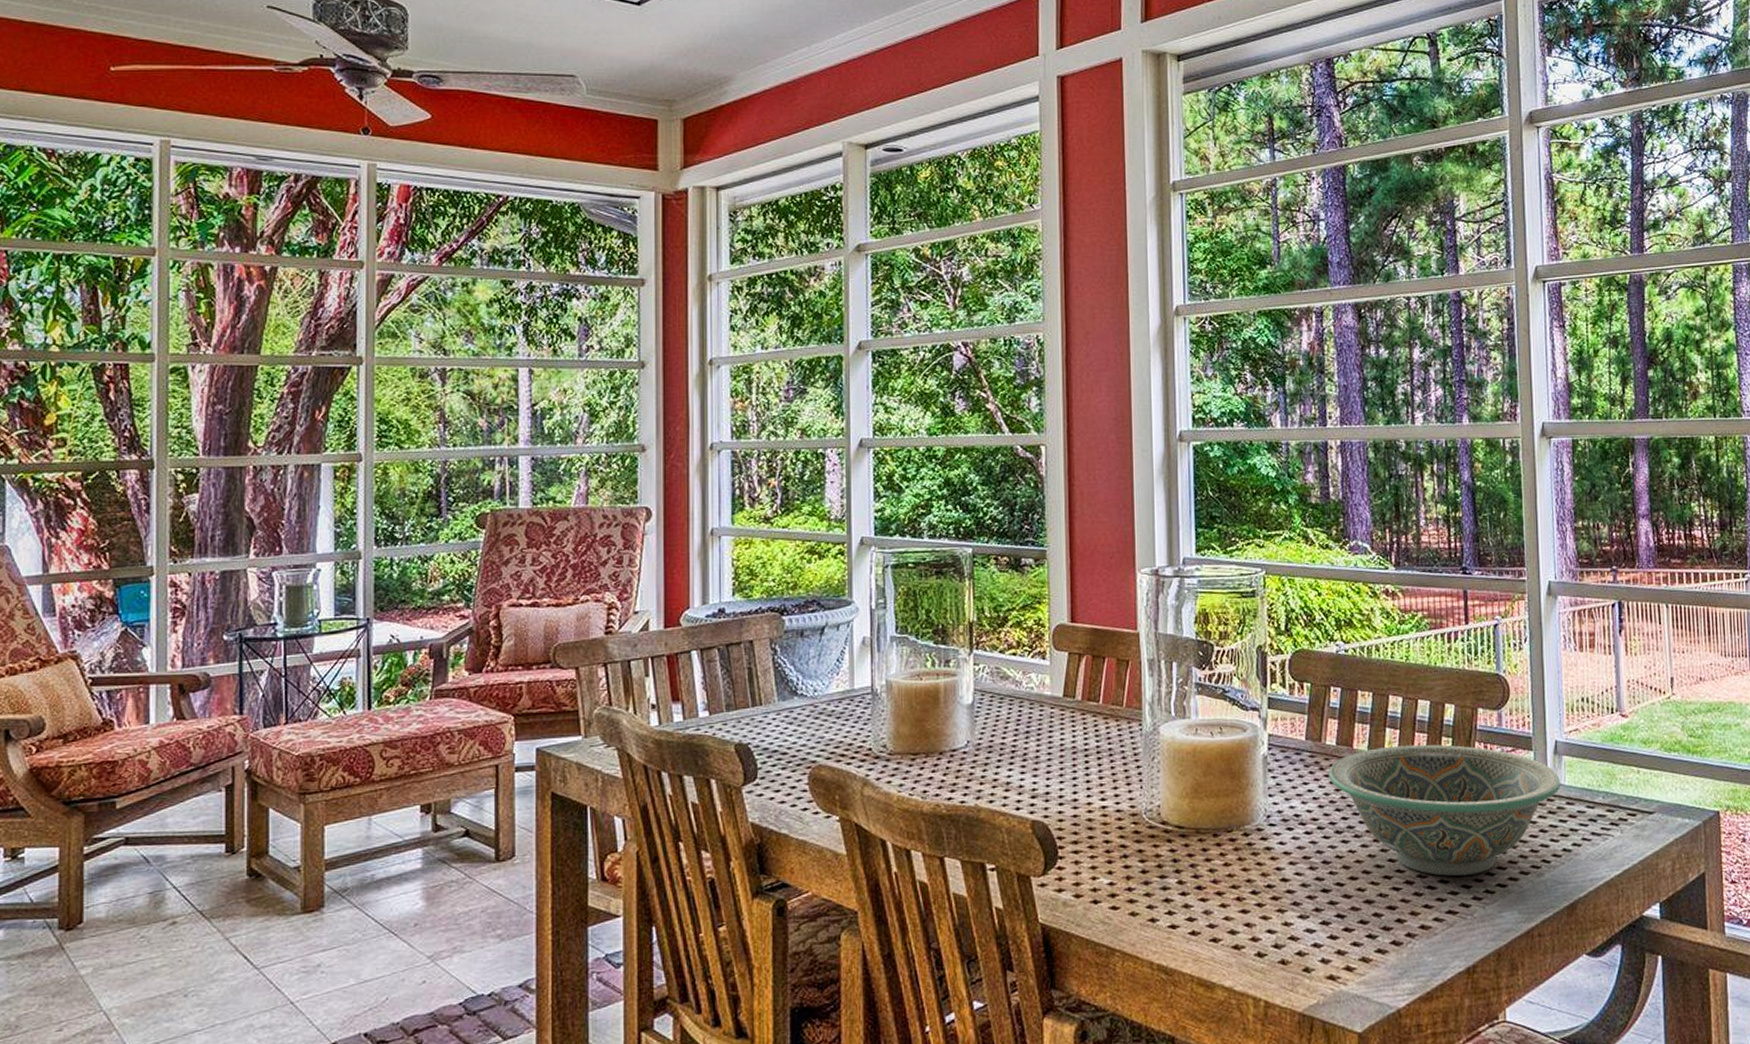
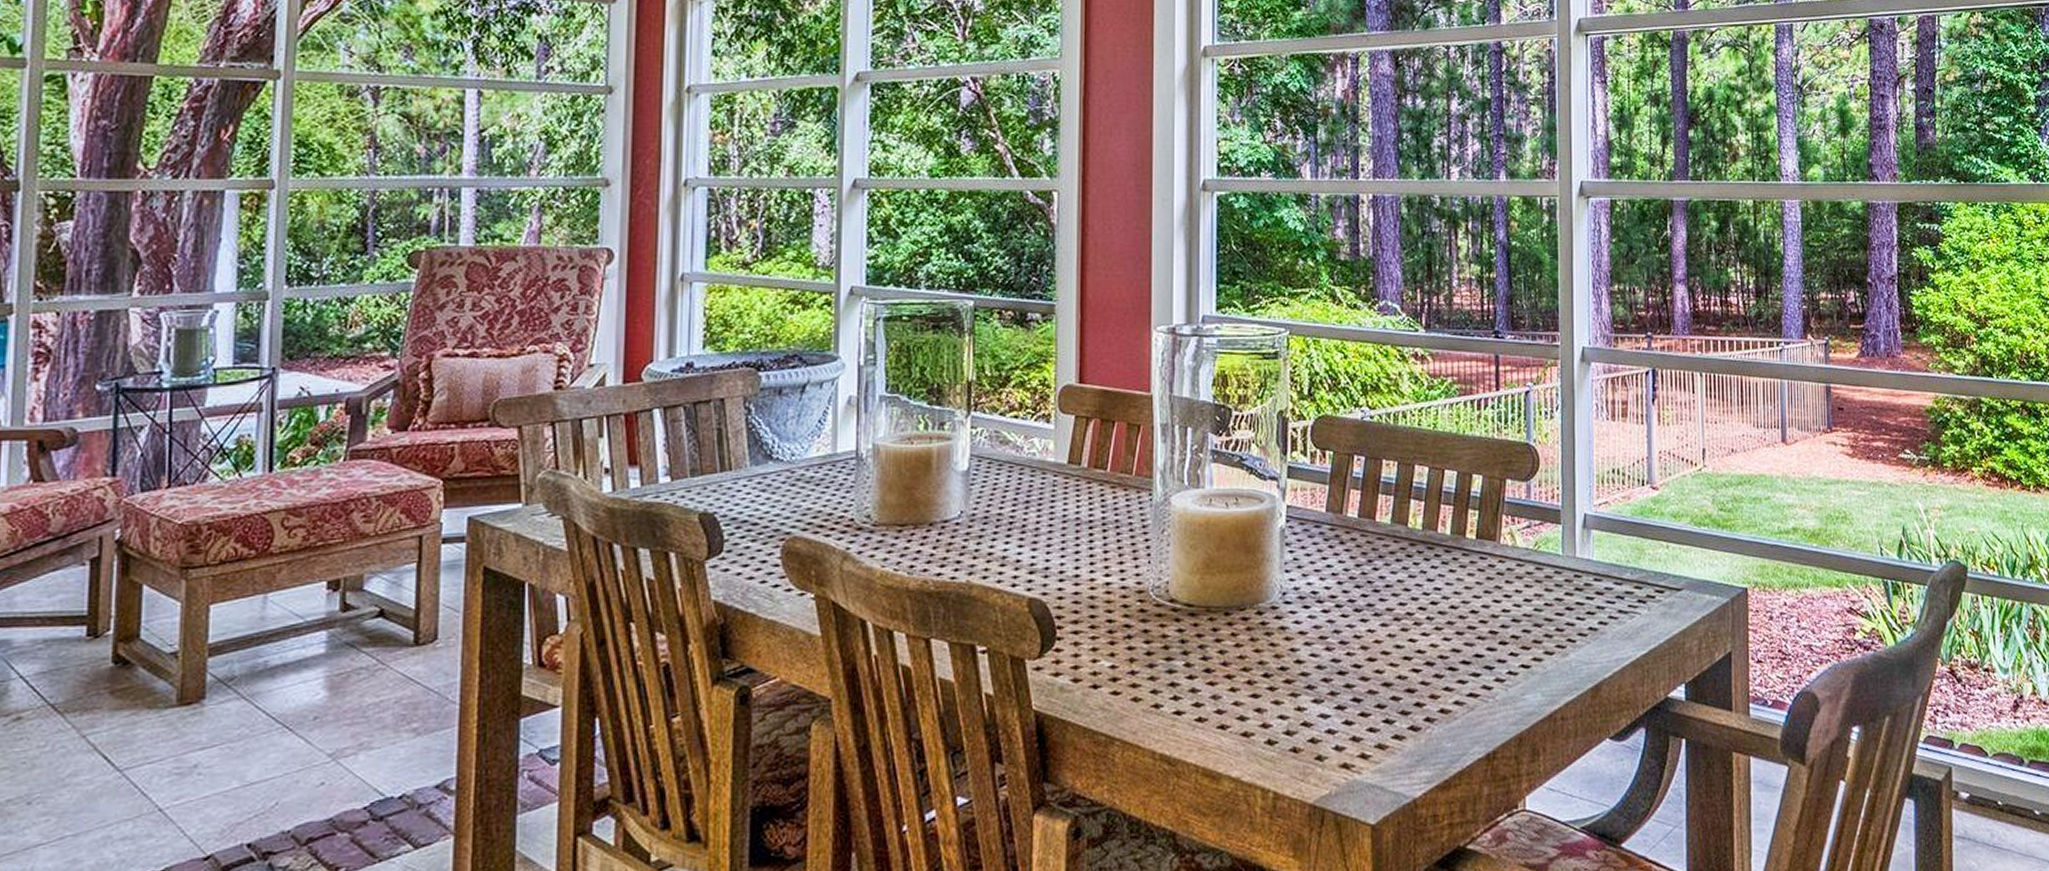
decorative bowl: present [1329,744,1561,876] -> none [1349,517,1589,657]

